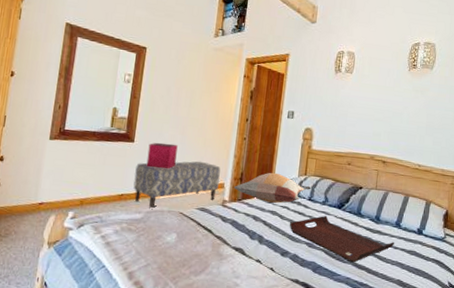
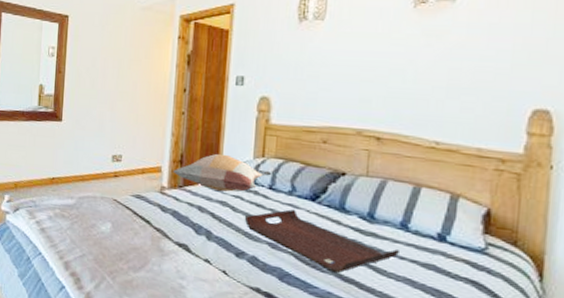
bench: present [133,161,221,210] -> none [64,140,156,196]
storage bin: present [146,142,178,170] -> none [75,120,107,151]

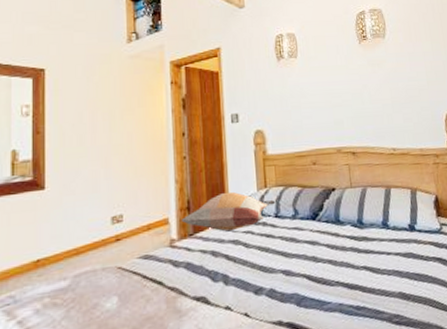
serving tray: present [244,209,399,274] -> none [257,232,386,284]

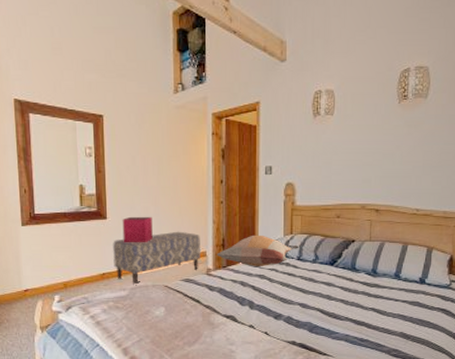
bench: none [52,196,162,272] -> present [113,231,200,286]
storage bin: none [64,181,103,218] -> present [122,216,153,243]

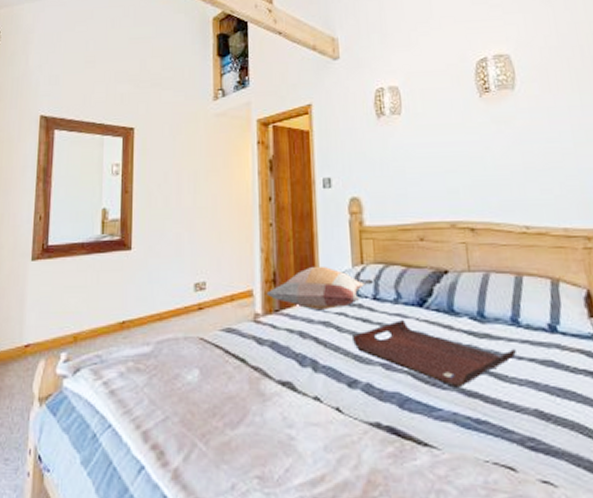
bench: present [113,231,200,286] -> none [136,263,246,339]
storage bin: present [122,216,153,243] -> none [149,245,186,281]
serving tray: none [279,275,394,319] -> present [351,320,516,388]

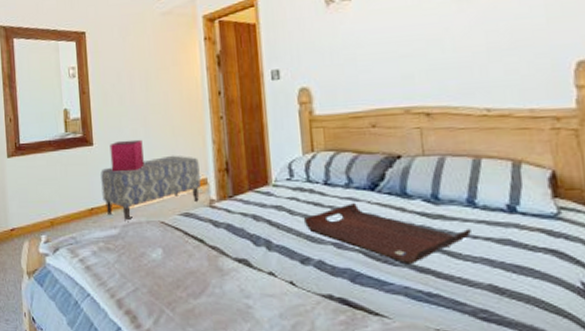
bench: none [136,263,246,339] -> present [101,155,201,223]
storage bin: none [149,245,186,281] -> present [109,139,144,173]
decorative pillow: present [266,266,374,309] -> none [220,154,325,195]

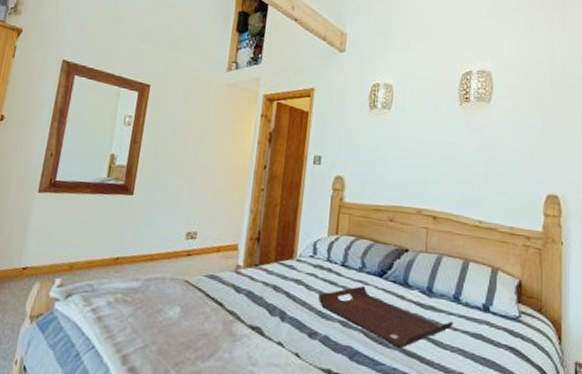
bench: present [101,155,201,223] -> none [131,217,234,277]
storage bin: present [109,139,144,173] -> none [146,194,184,227]

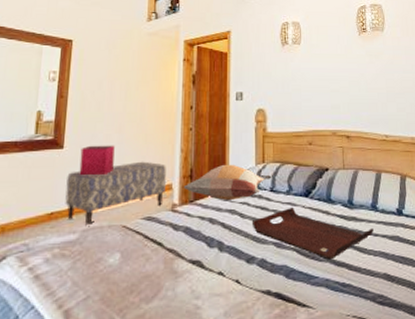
bench: none [131,217,234,277] -> present [65,161,166,227]
storage bin: none [146,194,184,227] -> present [79,145,115,176]
decorative pillow: none [249,230,345,270] -> present [183,164,272,200]

